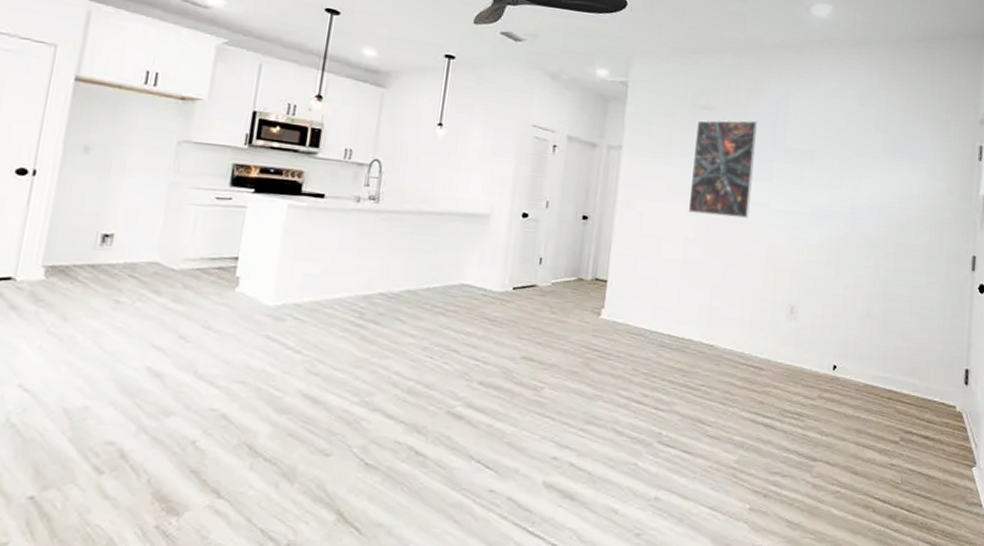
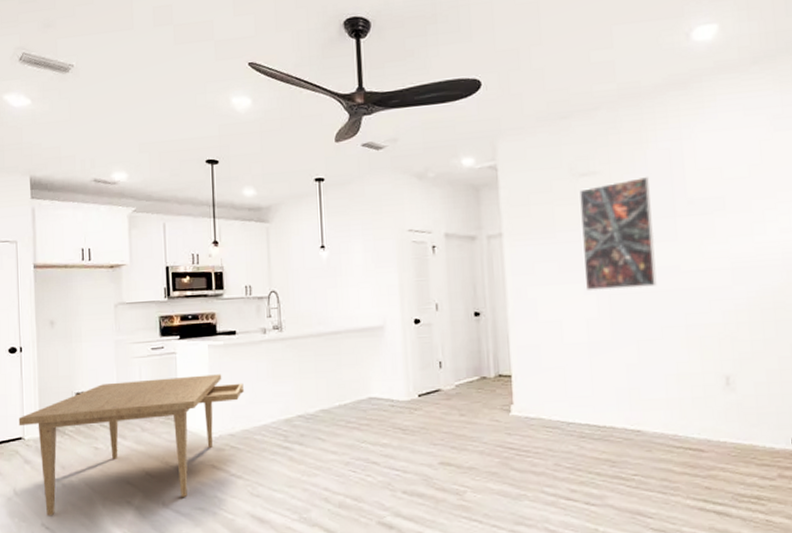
dining table: none [10,228,323,376] -> present [18,374,244,516]

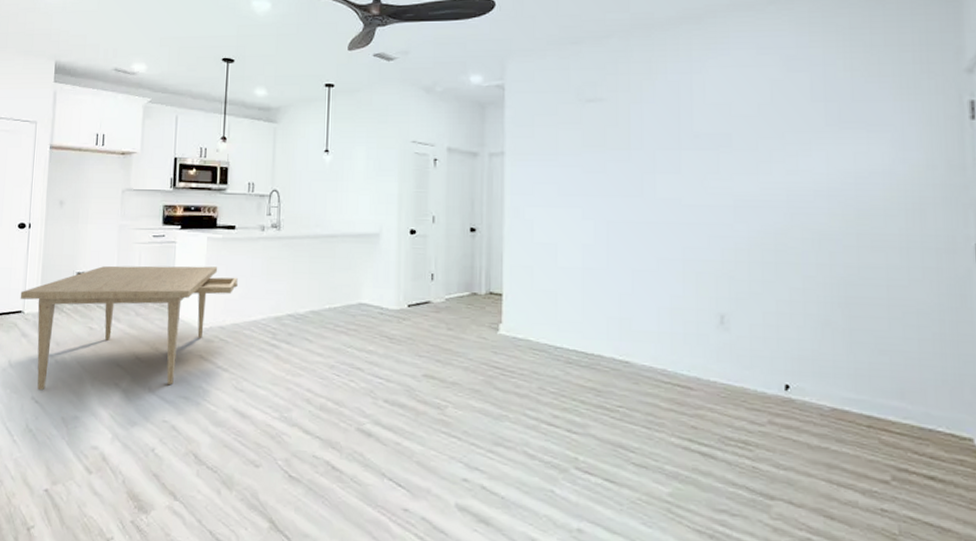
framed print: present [579,177,657,291] -> none [583,108,657,219]

